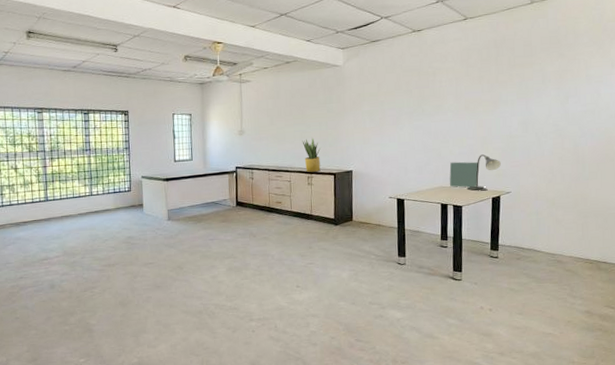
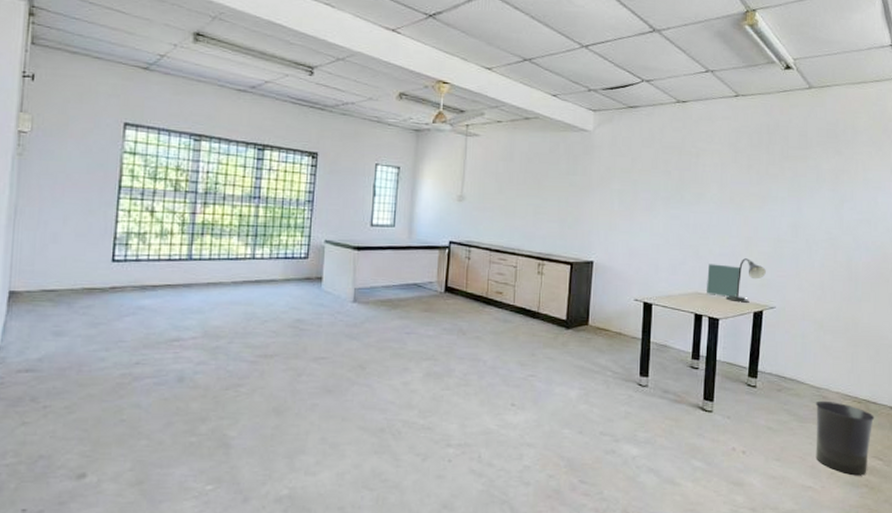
planter: present [302,138,321,172] -> none [535,215,558,258]
waste bin: none [551,264,606,322] -> present [815,400,875,476]

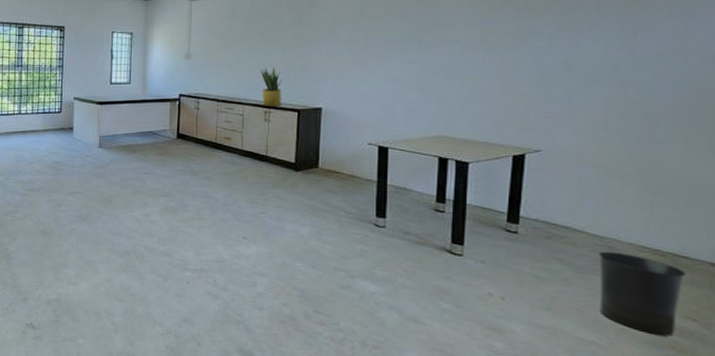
planter: none [535,215,558,258] -> present [260,66,284,106]
binder: present [707,264,740,297] -> none [453,107,495,140]
desk lamp: present [725,258,766,303] -> none [476,100,528,146]

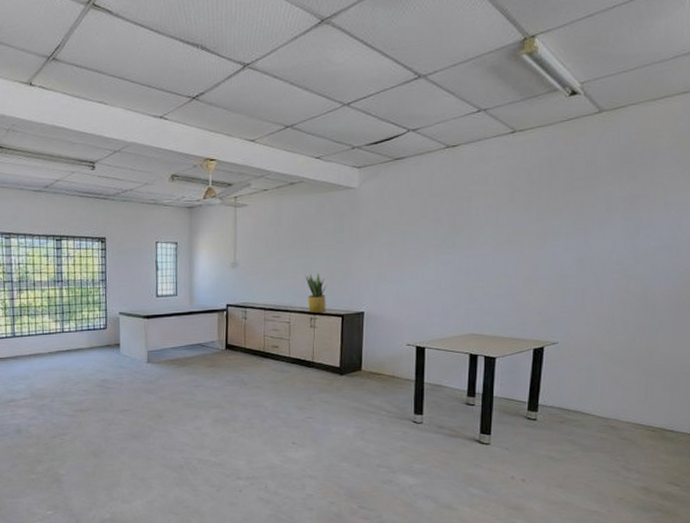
waste bin: present [598,251,686,336] -> none [602,430,672,501]

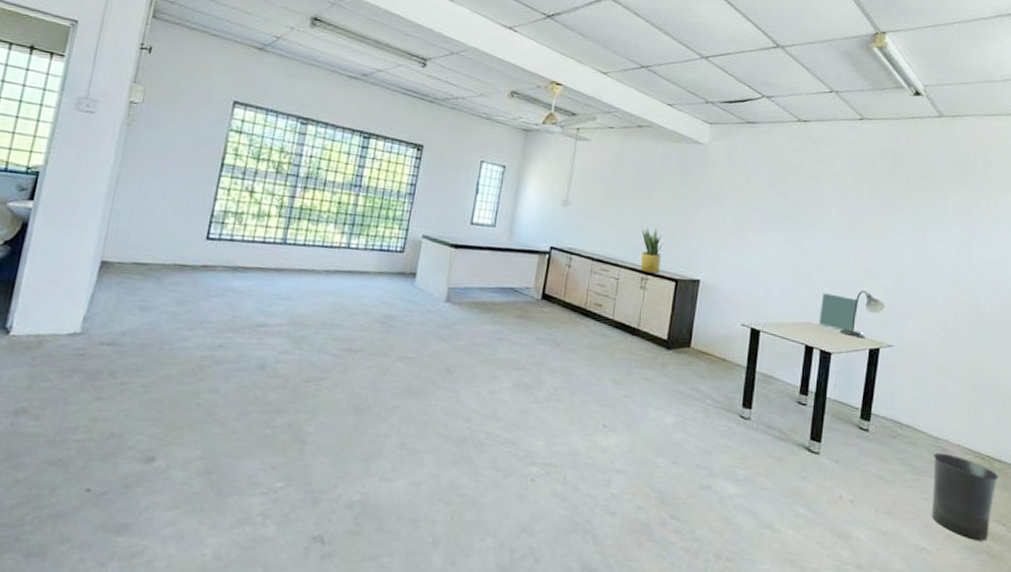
binder: none [482,305,519,336] -> present [819,293,857,330]
desk lamp: none [502,297,547,341] -> present [839,290,885,339]
waste bin: none [602,430,672,501] -> present [931,452,999,541]

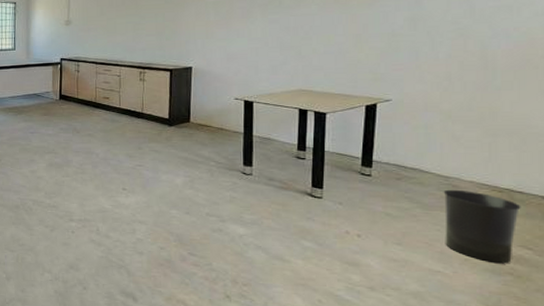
planter: present [640,227,665,273] -> none [135,30,157,67]
binder: present [819,293,857,330] -> none [311,62,349,92]
desk lamp: present [839,290,885,339] -> none [332,55,379,97]

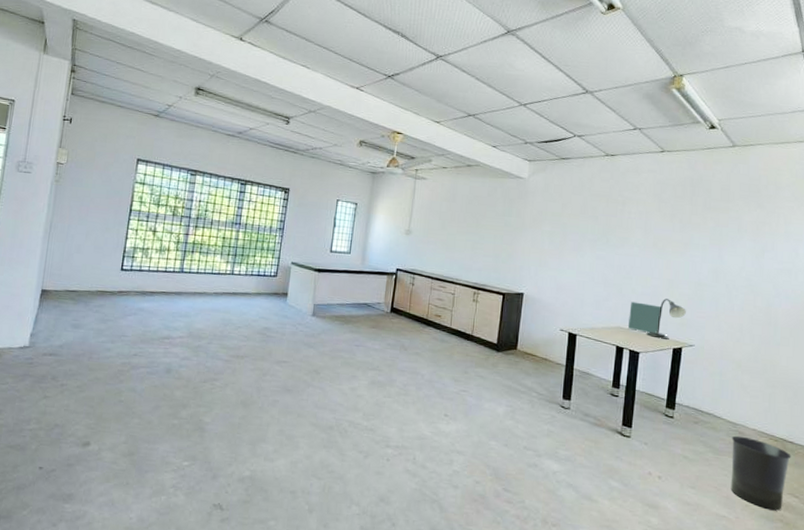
binder: none [311,62,349,92] -> present [628,301,661,333]
desk lamp: none [332,55,379,97] -> present [646,299,686,340]

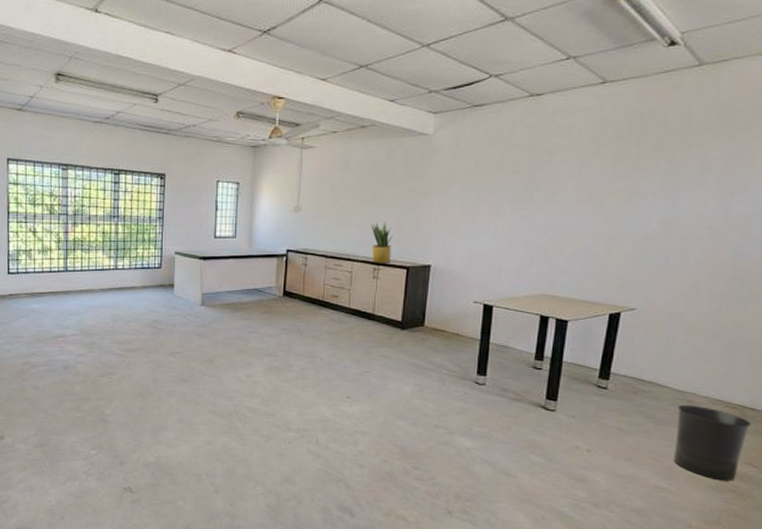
planter: none [472,250,493,288] -> present [371,221,395,263]
binder: present [628,301,661,333] -> none [555,265,597,299]
desk lamp: present [646,299,686,340] -> none [576,259,627,304]

